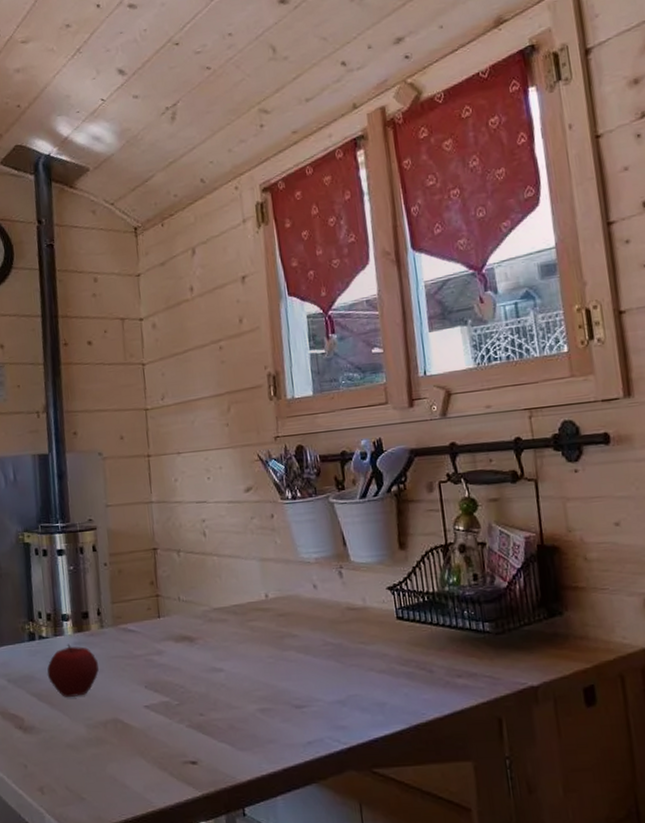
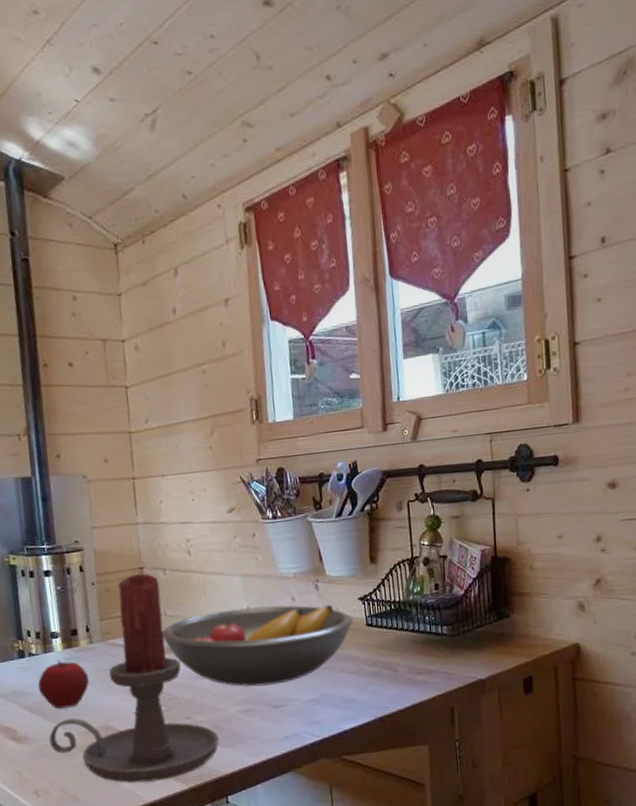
candle holder: none [56,554,236,786] -> present [48,573,220,783]
fruit bowl: none [175,592,382,683] -> present [162,604,353,687]

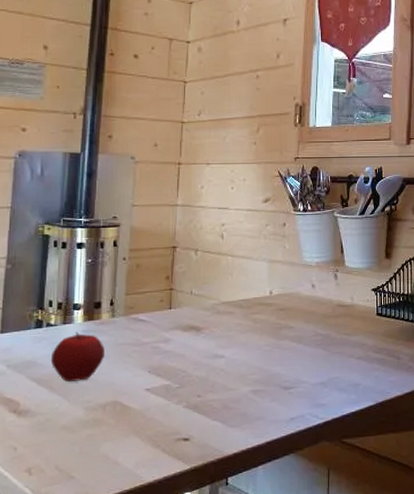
candle holder: present [48,573,220,783] -> none [52,252,228,462]
fruit bowl: present [162,604,353,687] -> none [186,290,365,368]

